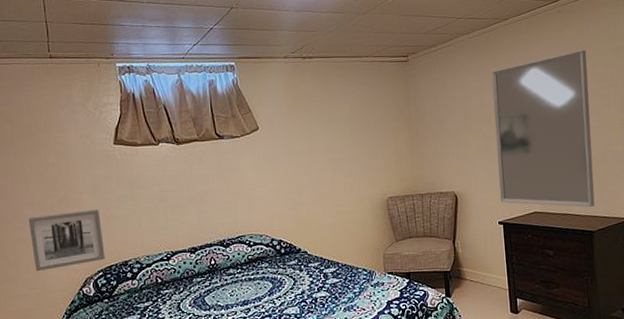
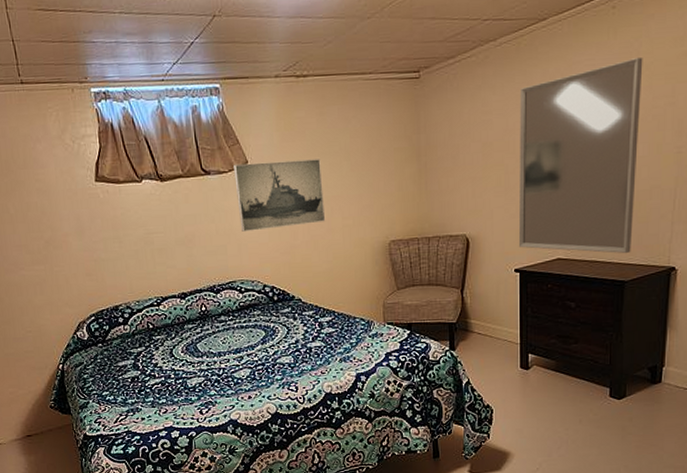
wall art: present [28,209,105,272] -> none [17,252,96,315]
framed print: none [246,126,330,190] -> present [234,159,326,232]

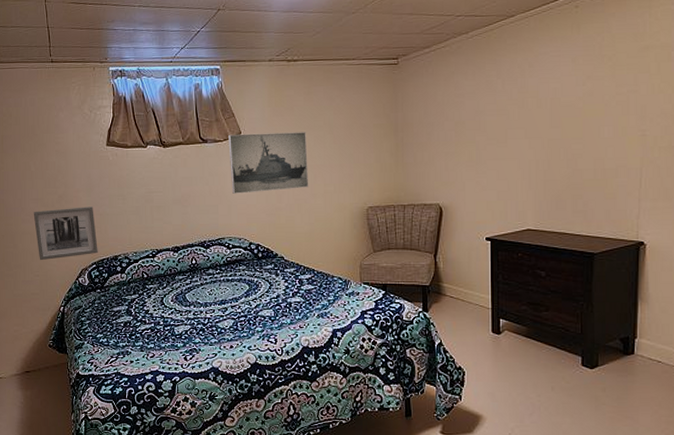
wall art: none [17,252,96,315] -> present [33,206,98,261]
home mirror: present [518,57,643,253] -> none [489,49,606,227]

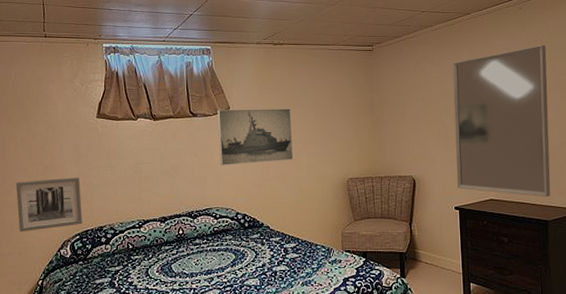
home mirror: none [489,49,606,227] -> present [452,44,551,197]

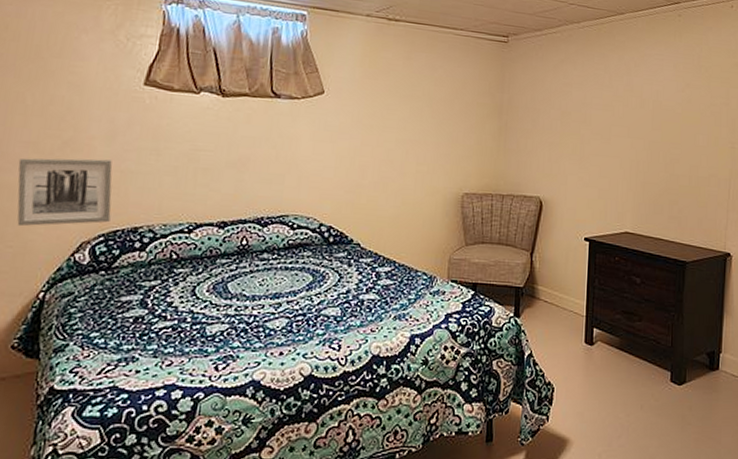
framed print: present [217,108,294,165] -> none [304,92,402,165]
home mirror: present [452,44,551,197] -> none [589,60,703,234]

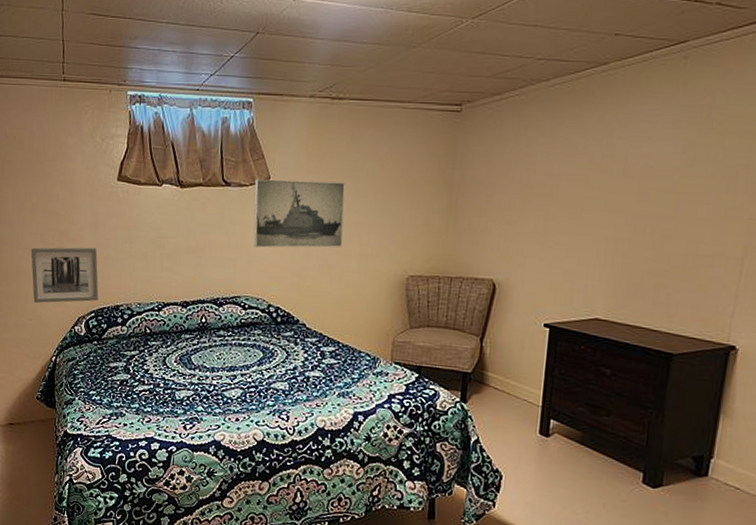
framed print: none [304,92,402,165] -> present [253,178,345,248]

